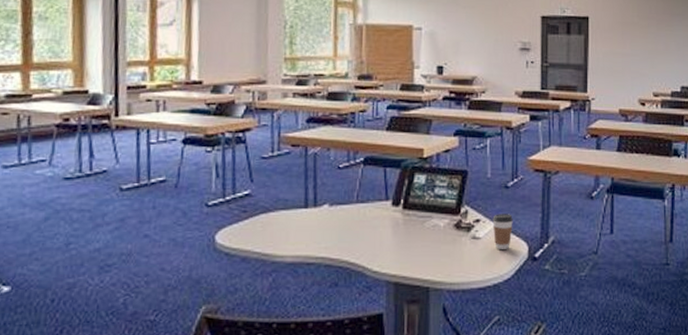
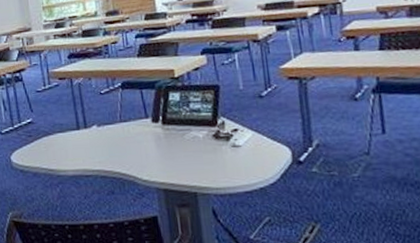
coffee cup: present [492,214,513,249] -> none [250,121,273,155]

